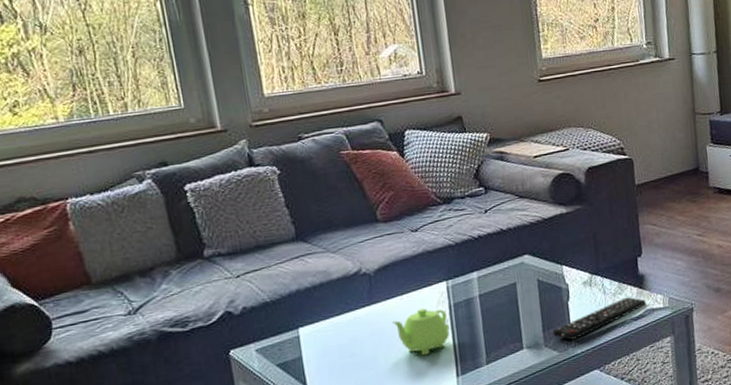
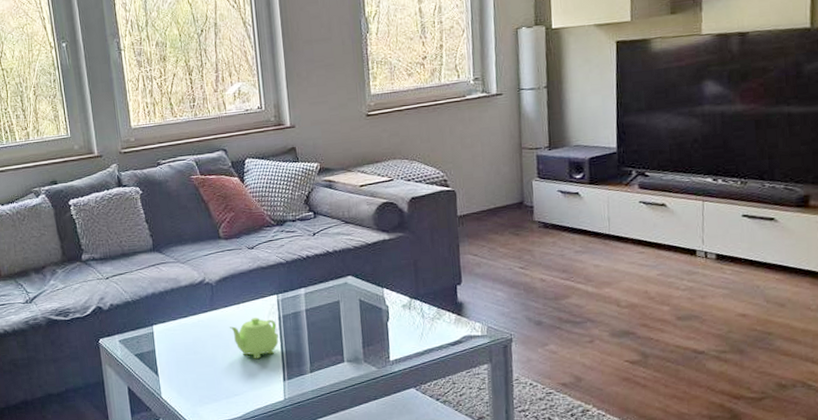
remote control: present [552,297,646,341] -> none [372,322,464,359]

